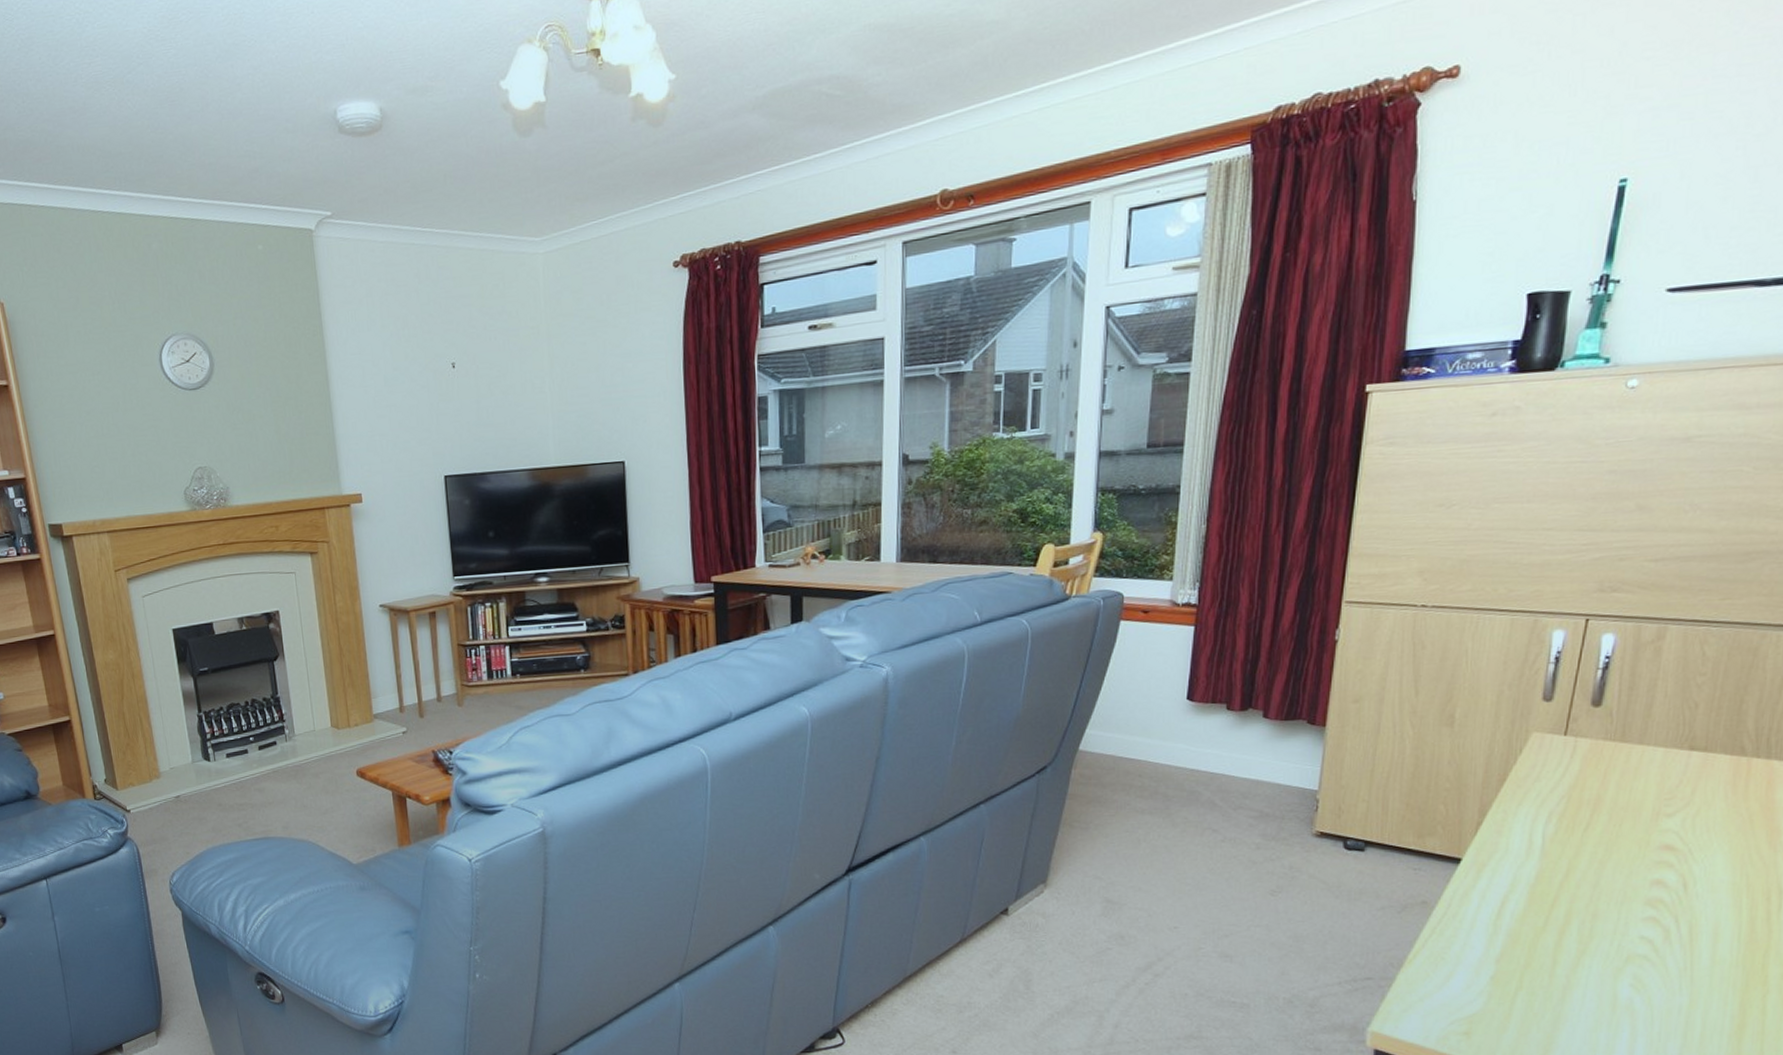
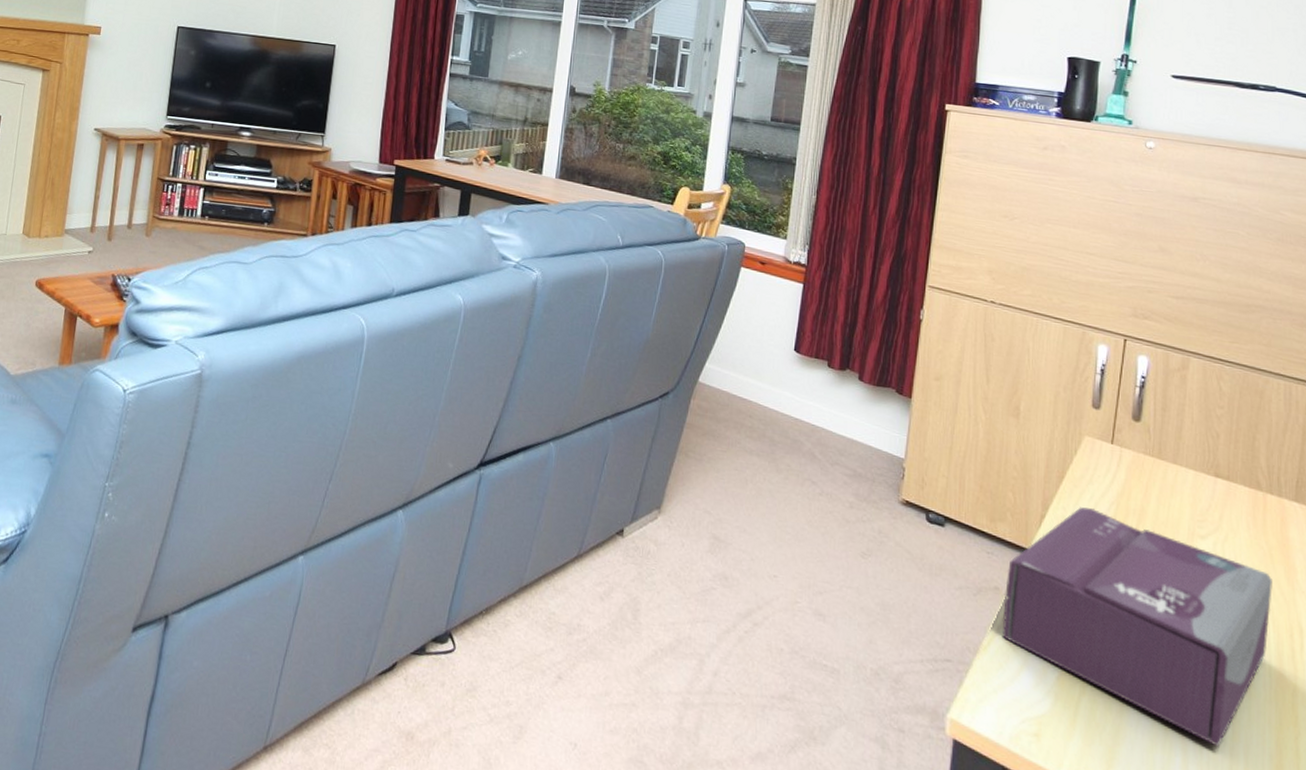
tissue box: none [1429,806,1751,1017] -> present [1002,507,1272,747]

